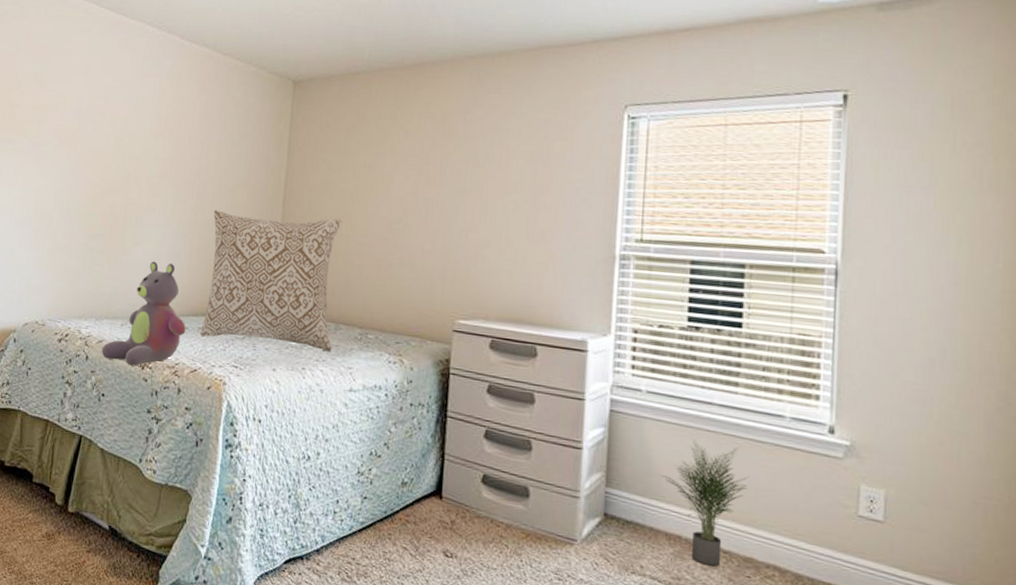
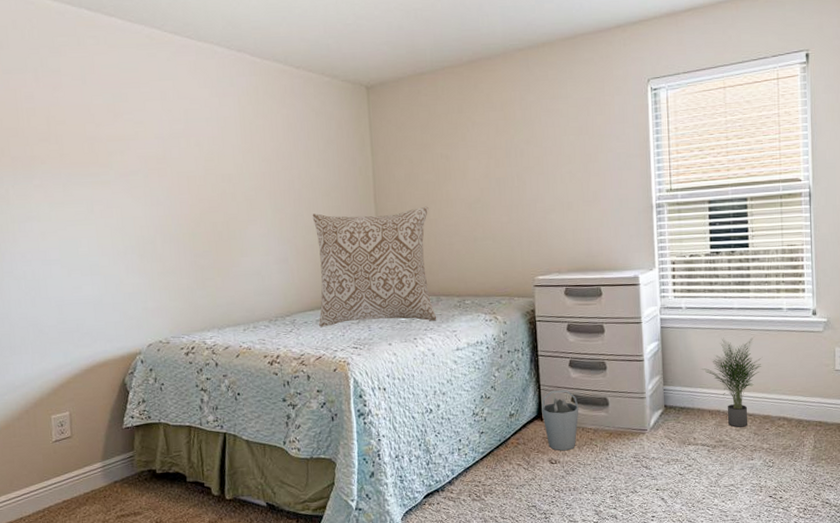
stuffed bear: present [101,261,186,367] -> none [229,267,305,364]
trash bin: none [442,463,490,544] -> present [542,390,579,451]

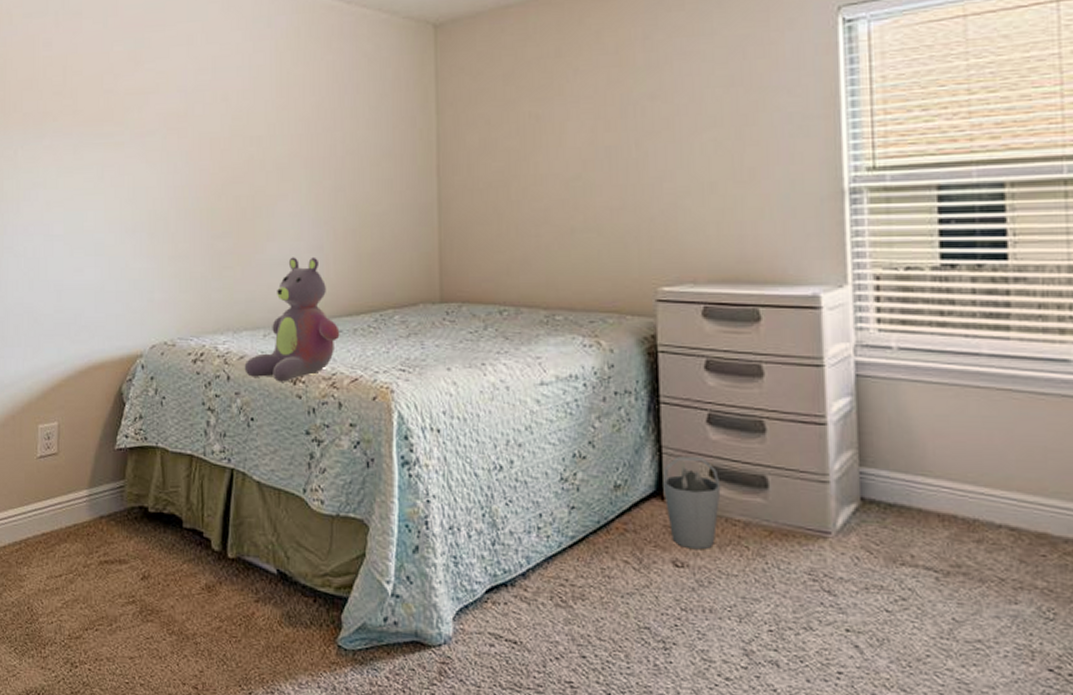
stuffed bear: none [229,267,305,364] -> present [244,256,340,382]
pillow: present [312,206,437,327] -> none [356,183,515,342]
potted plant: present [702,336,762,427] -> none [925,400,1033,548]

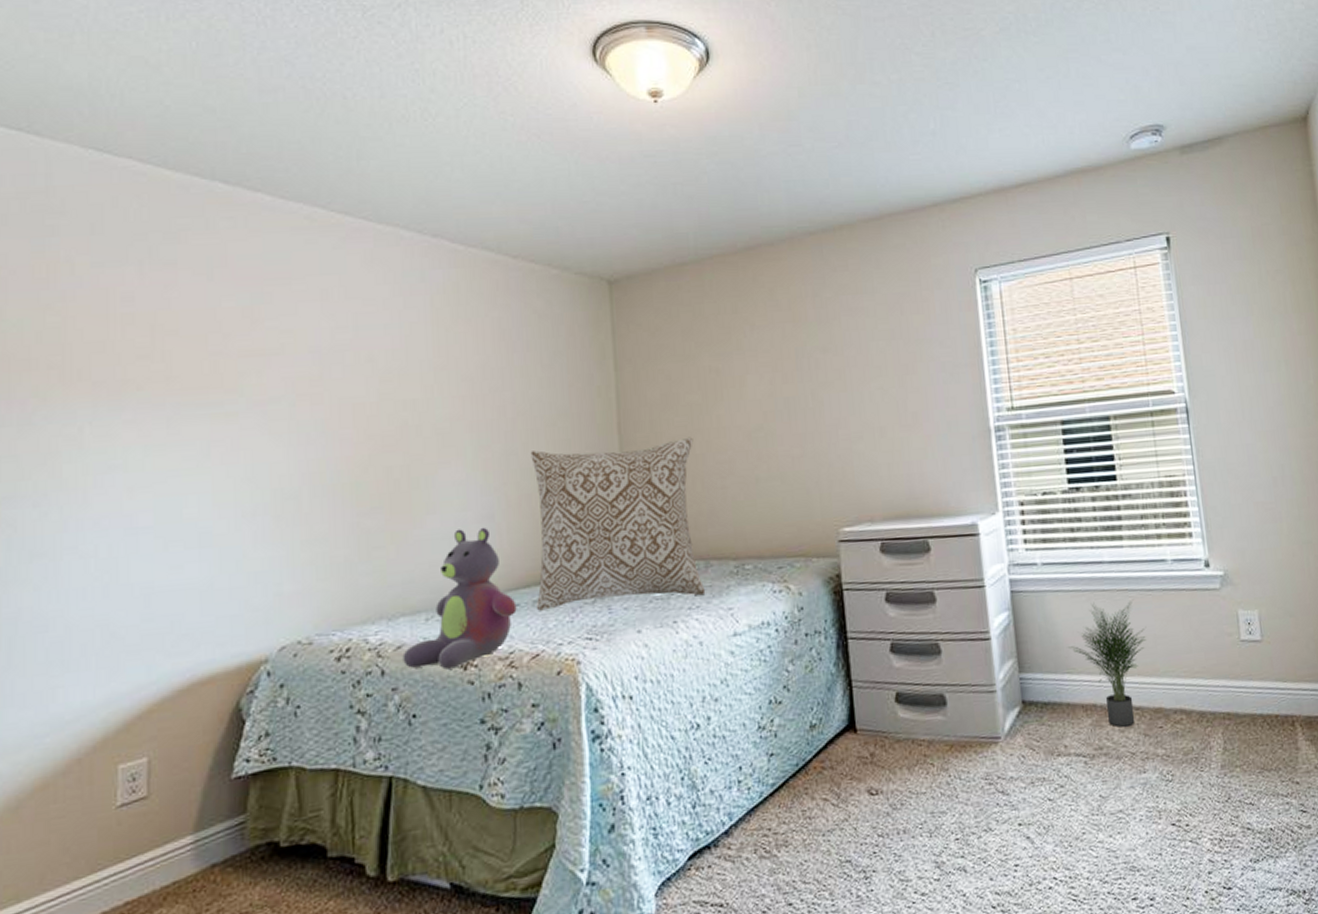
pillow: none [356,183,515,342] -> present [530,437,706,611]
trash bin: present [663,456,721,550] -> none [854,685,907,776]
potted plant: none [925,400,1033,548] -> present [1068,599,1147,727]

